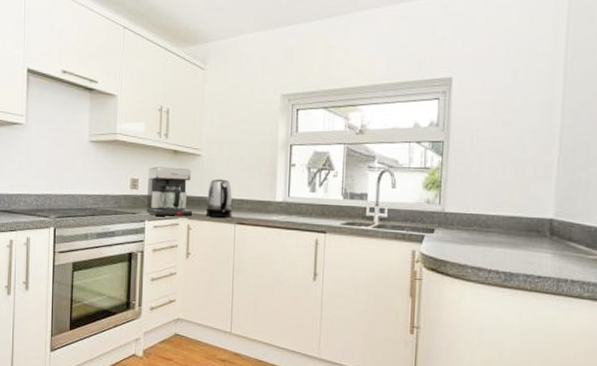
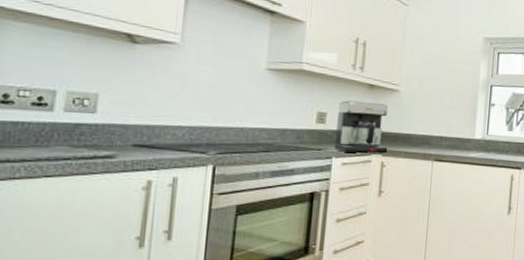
kettle: present [205,179,233,218] -> none [401,115,431,155]

